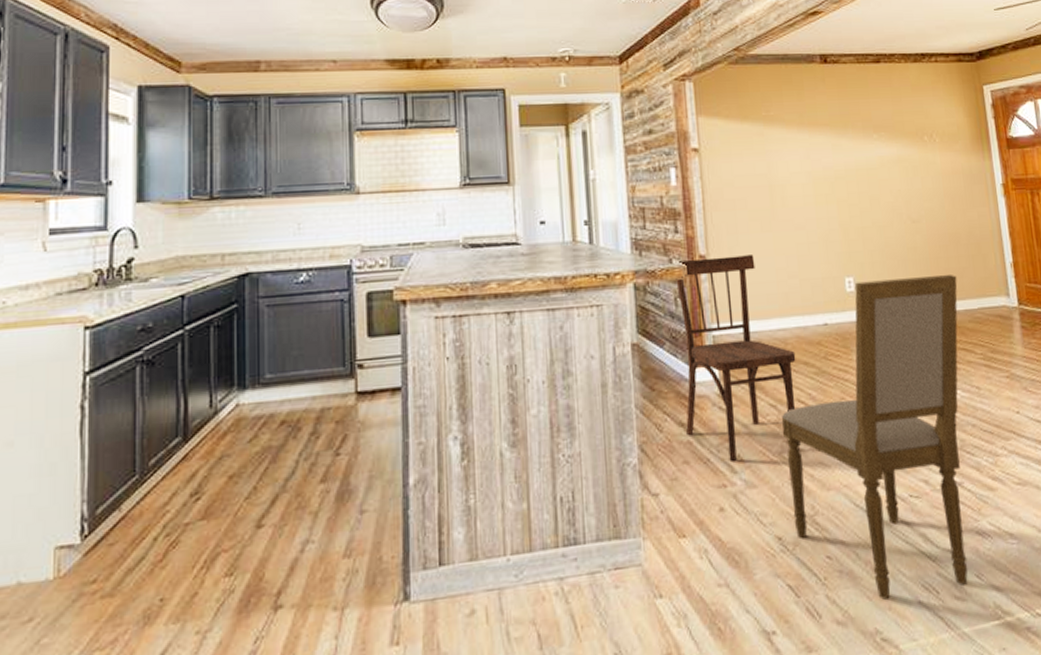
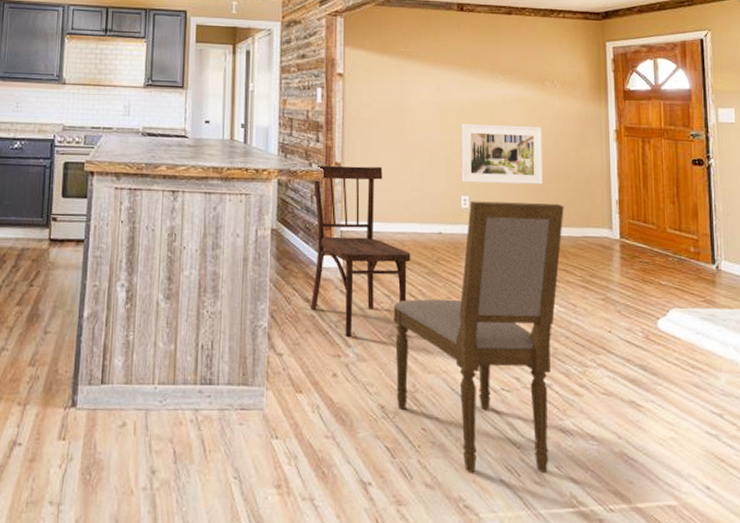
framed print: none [837,188,931,262] -> present [461,123,543,185]

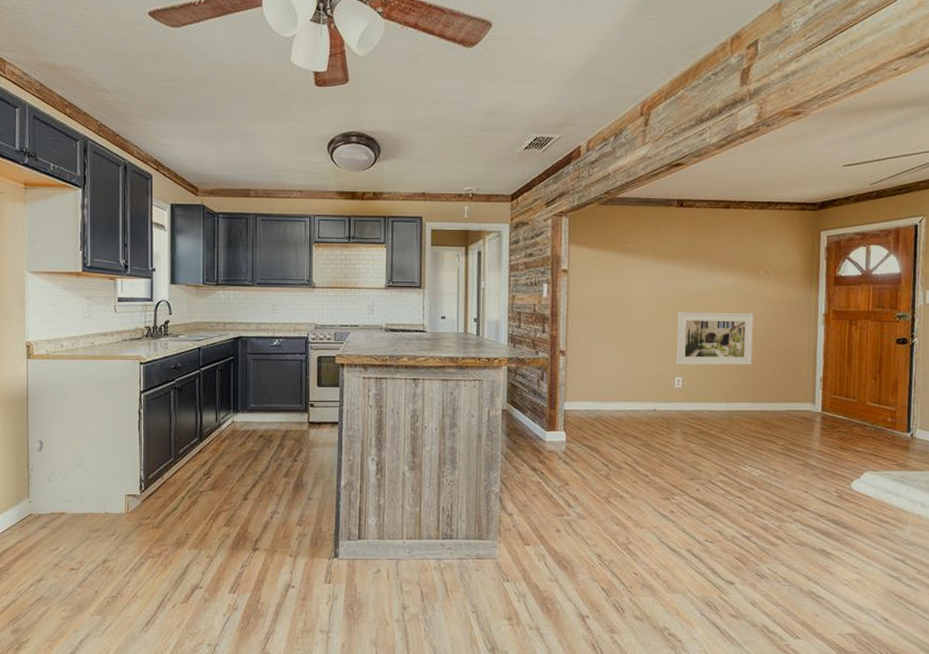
dining chair: present [311,164,411,337] -> none [537,353,628,499]
dining chair: present [393,201,564,473] -> none [610,381,771,608]

